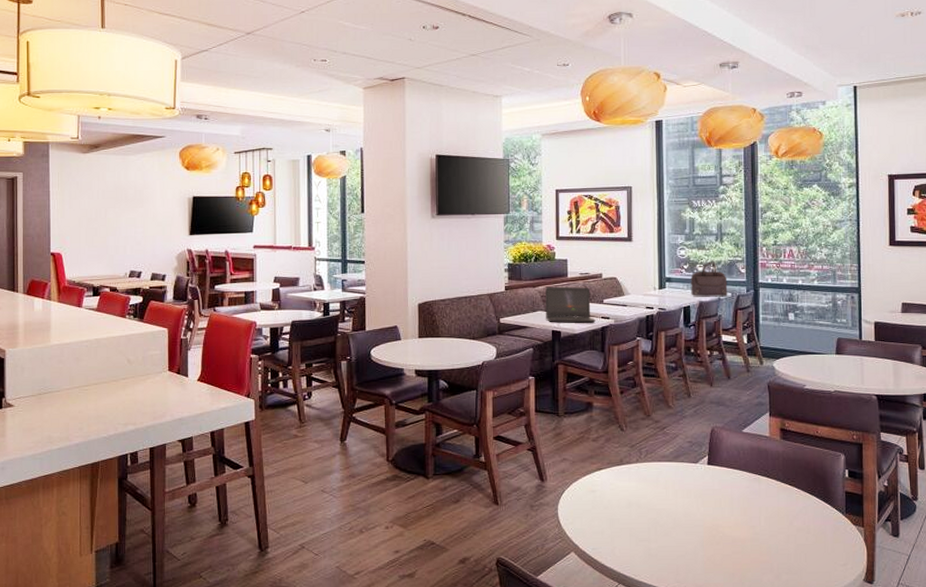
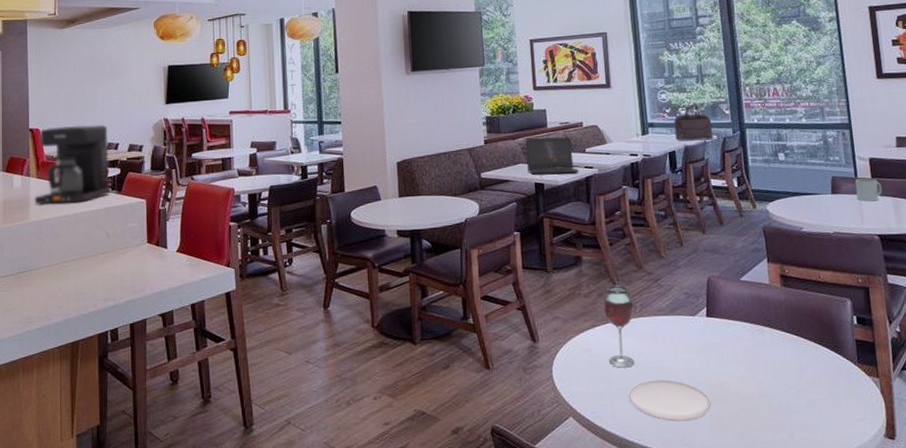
coffee maker: none [55,251,132,329] -> present [34,125,110,204]
wineglass: none [610,430,640,509] -> present [603,284,634,368]
plate: none [628,521,706,560] -> present [628,379,712,422]
mug: none [859,340,883,363] -> present [855,178,882,202]

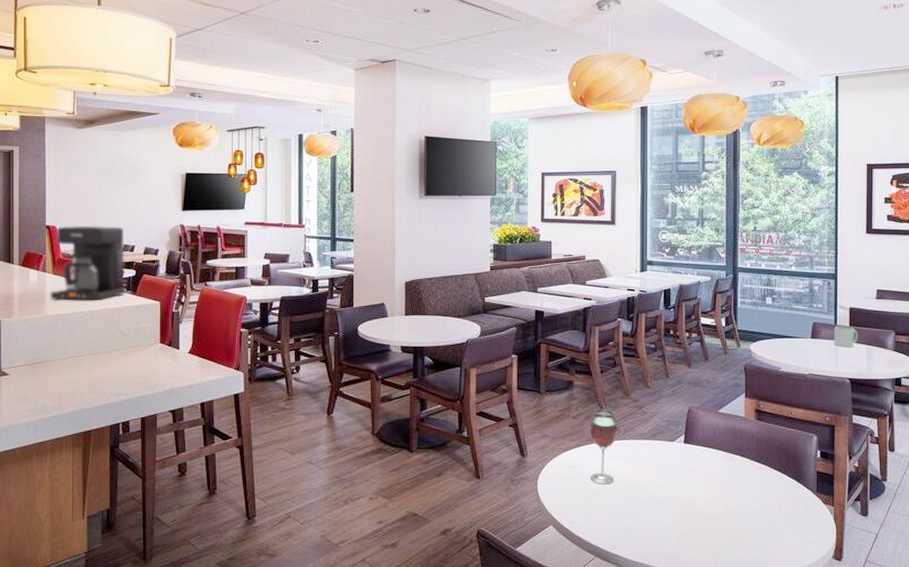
laptop computer: present [525,137,579,175] -> none [530,267,578,305]
plate: present [628,379,712,422] -> none [605,497,681,534]
handbag: present [673,100,714,141] -> none [671,242,707,281]

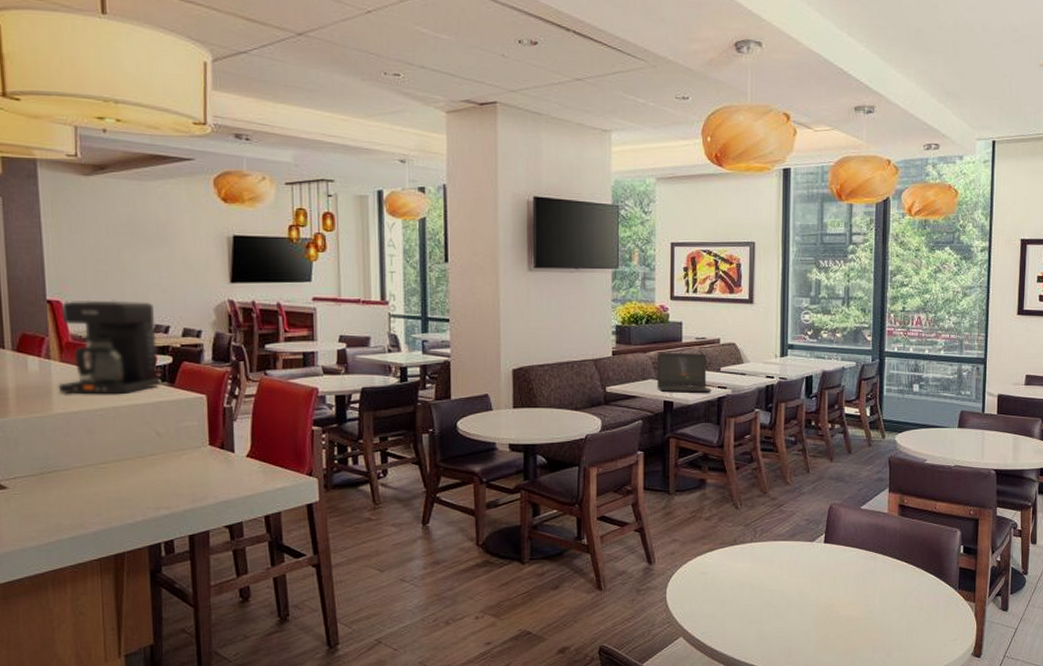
laptop computer: none [530,267,578,305] -> present [657,352,712,394]
wineglass: present [590,409,618,485] -> none [724,509,754,591]
mug: present [834,325,857,348] -> none [981,413,1005,437]

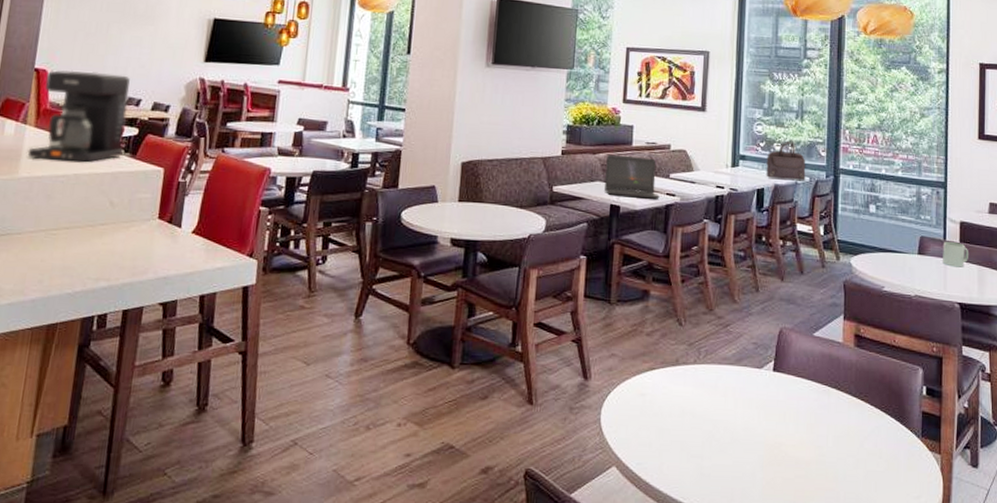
handbag: none [814,324,853,366] -> present [766,137,806,181]
mug: none [981,413,1005,437] -> present [943,241,968,268]

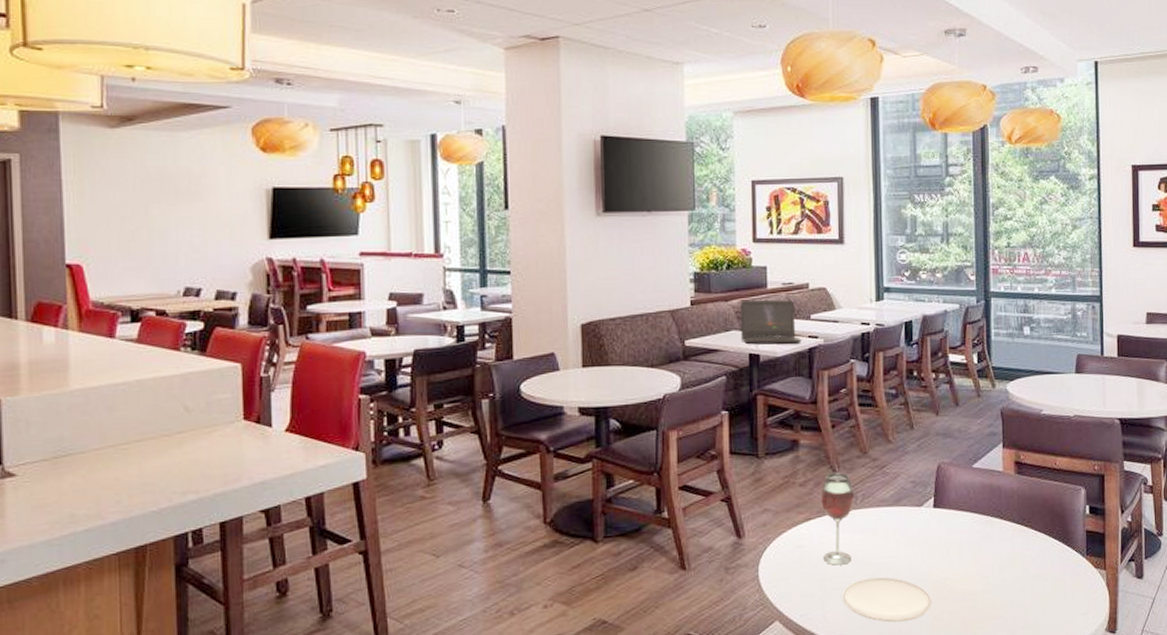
coffee maker: present [27,70,130,162] -> none [75,262,189,367]
wineglass: none [664,325,698,418] -> present [820,472,855,566]
plate: none [679,434,766,482] -> present [842,577,932,622]
handbag: present [766,137,806,181] -> none [913,263,955,310]
mug: present [943,241,968,268] -> none [1101,356,1127,383]

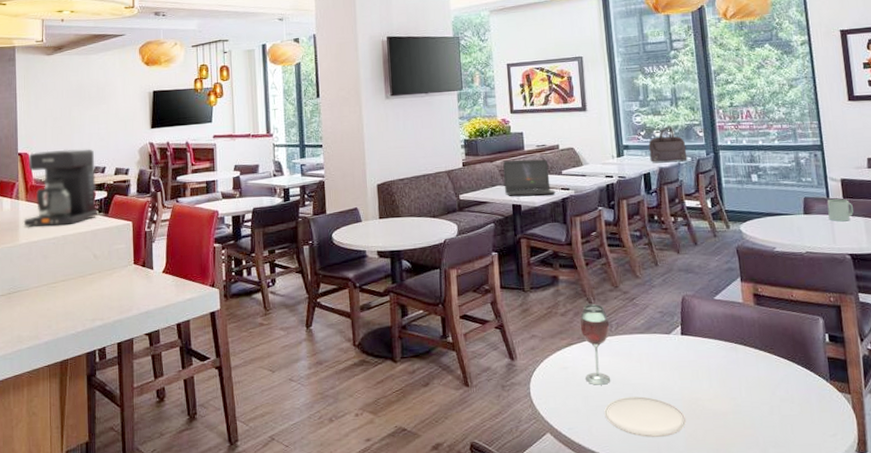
coffee maker: none [75,262,189,367] -> present [23,149,97,227]
handbag: none [913,263,955,310] -> present [648,123,688,163]
mug: none [1101,356,1127,383] -> present [827,198,854,222]

